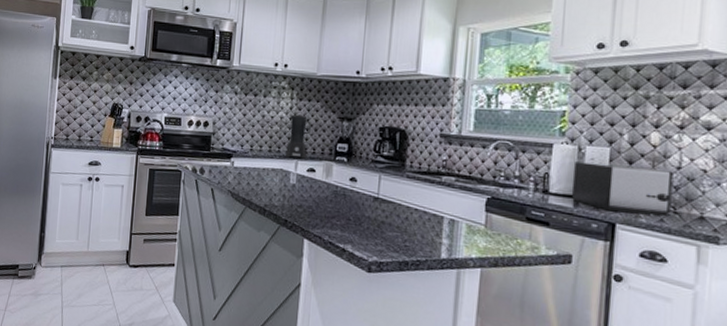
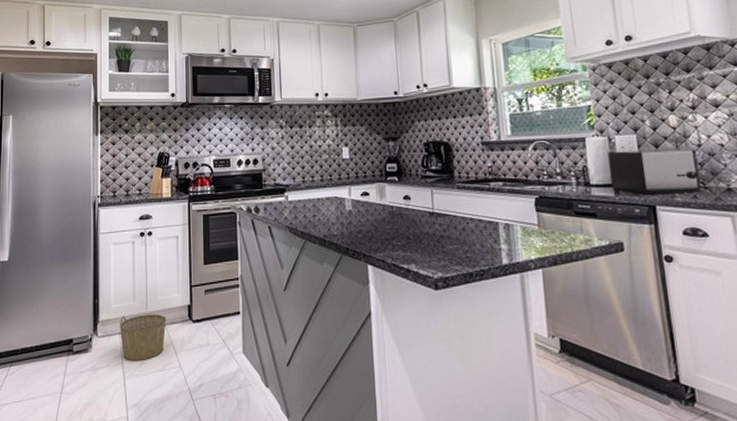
basket: none [61,251,106,294] -> present [119,314,167,362]
blender: present [285,114,311,159] -> none [337,140,359,184]

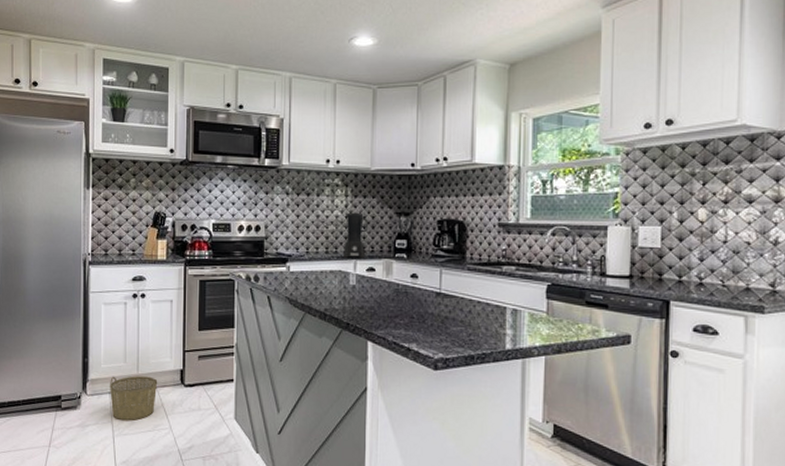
blender: none [337,140,359,184] -> present [343,212,368,258]
toaster: present [608,149,701,195] -> none [628,242,720,291]

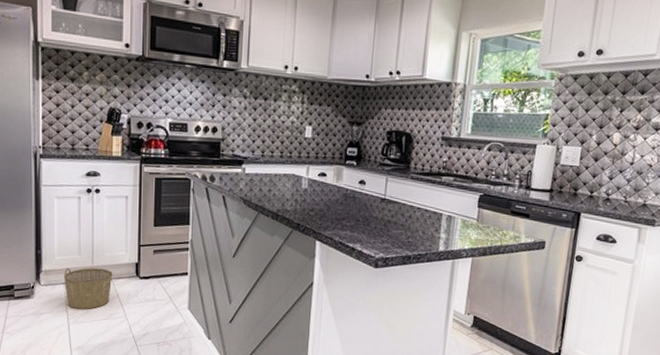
blender: present [343,212,368,258] -> none [297,119,322,164]

